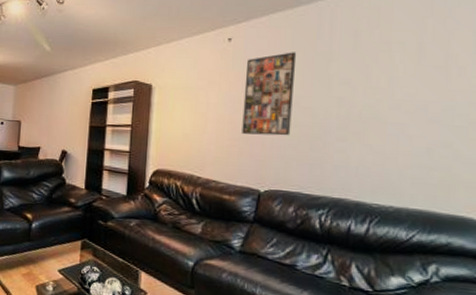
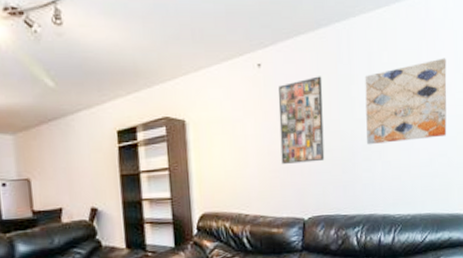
wall art: none [342,38,461,126] -> present [365,58,447,145]

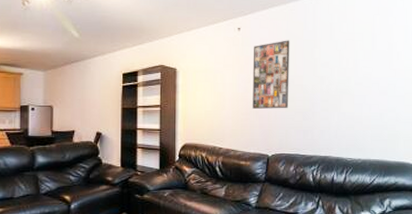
wall art: present [365,58,447,145] -> none [325,30,397,99]

